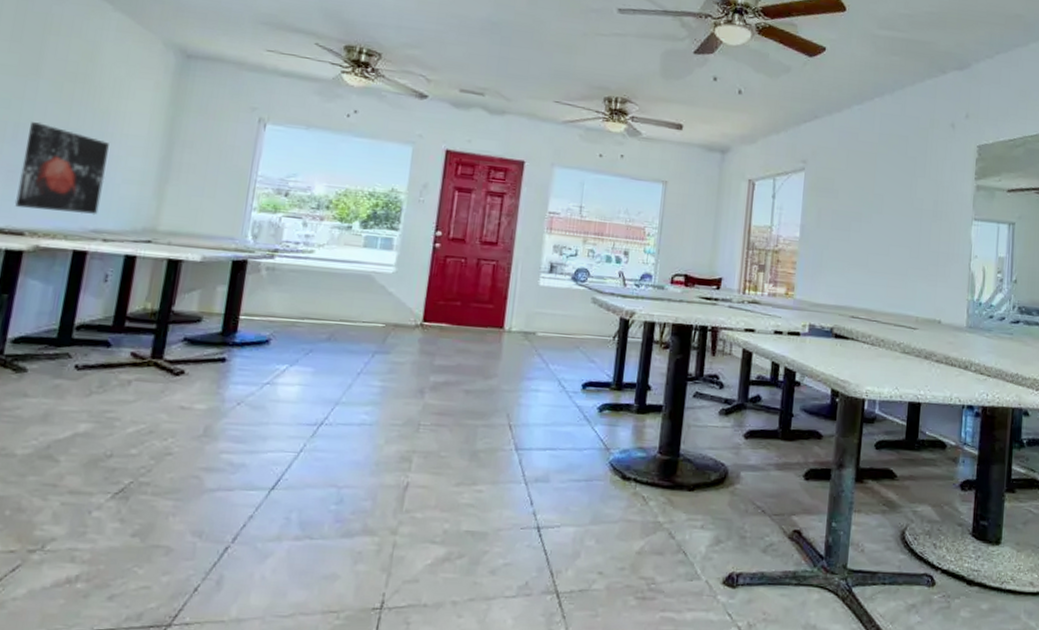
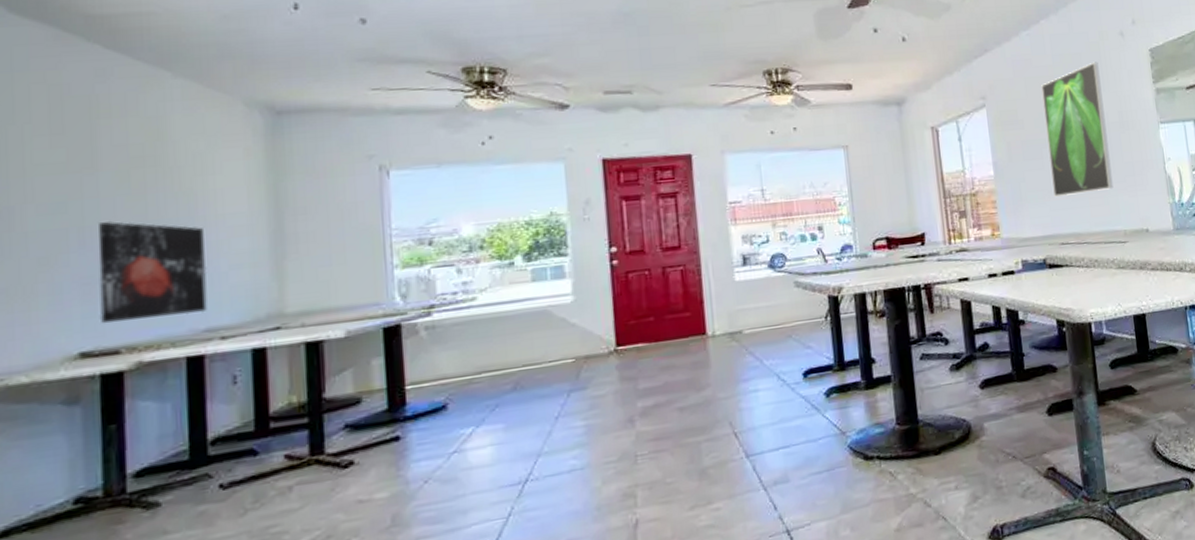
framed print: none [854,147,924,274] -> present [1040,61,1114,197]

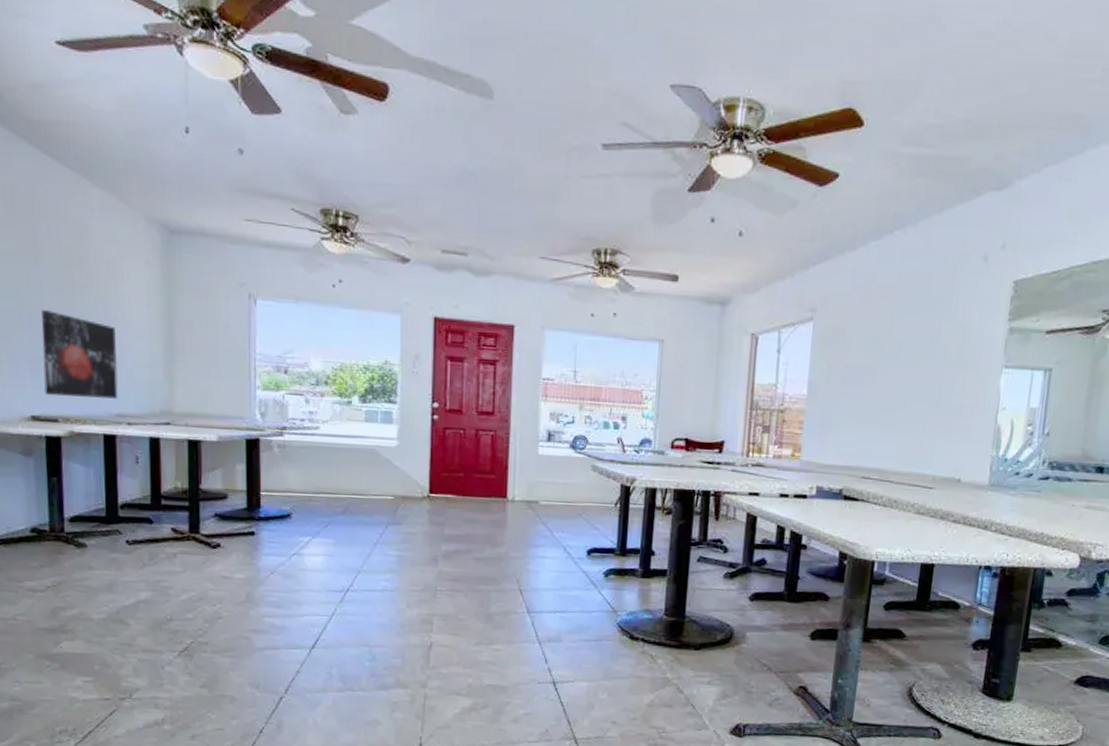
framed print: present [1040,61,1114,197] -> none [866,287,950,430]

